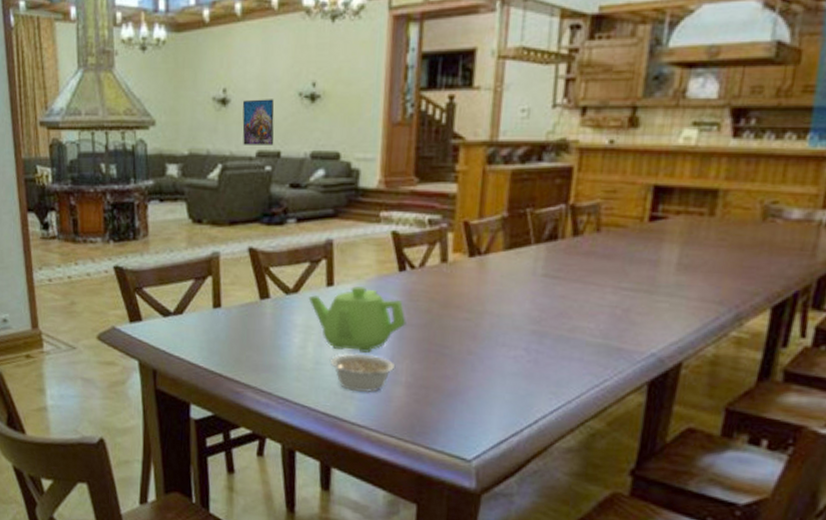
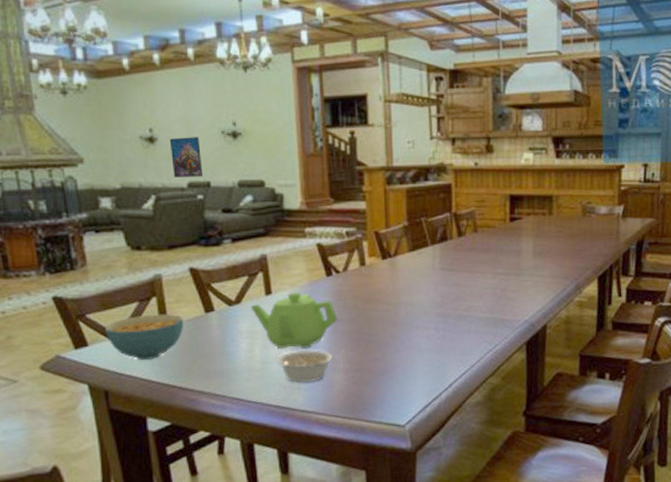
cereal bowl: none [159,294,238,344] -> present [104,313,184,360]

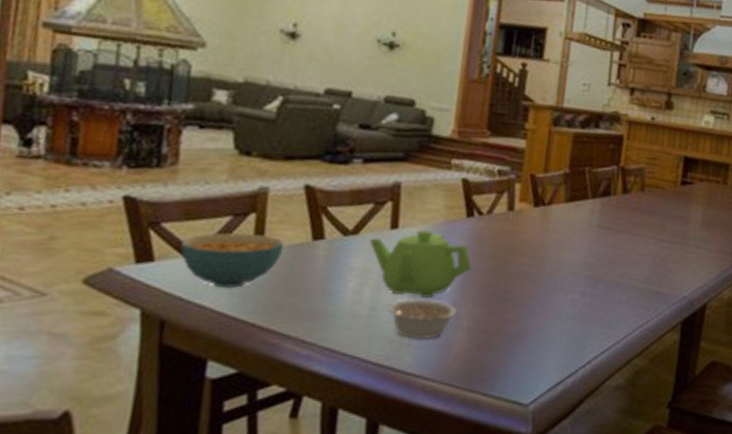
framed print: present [169,137,203,177] -> none [310,37,350,85]

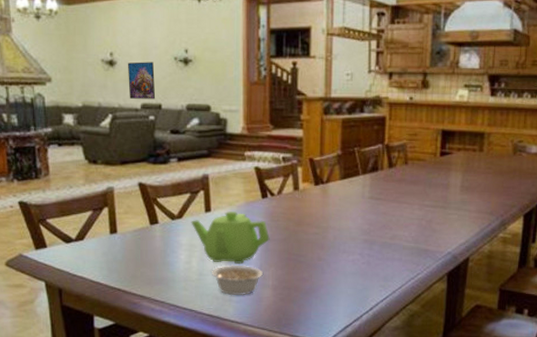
cereal bowl: present [180,232,285,289] -> none [61,223,131,265]
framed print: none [310,37,350,85] -> present [127,61,156,99]

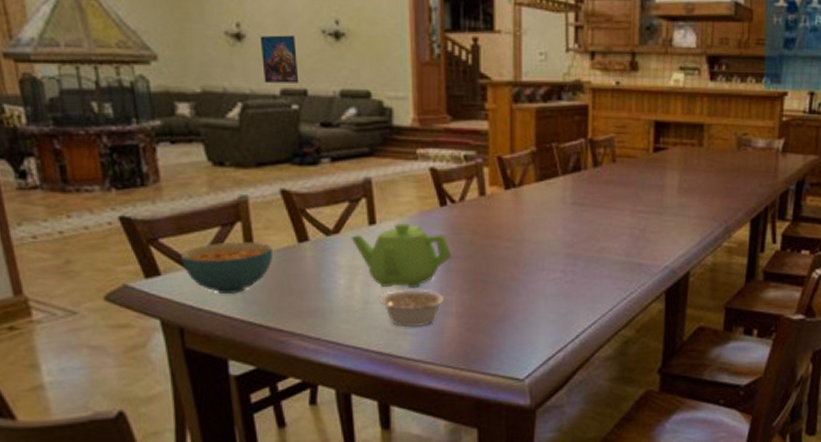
cereal bowl: none [61,223,131,265] -> present [180,241,274,295]

